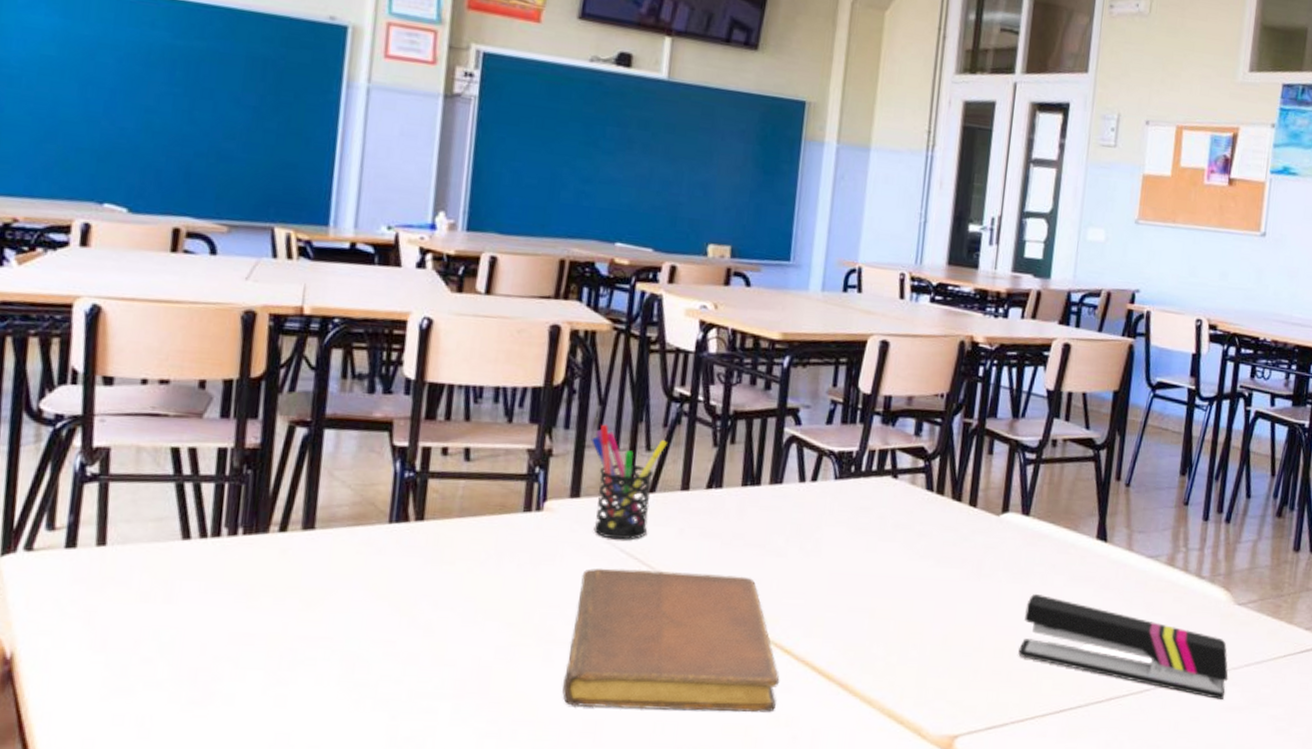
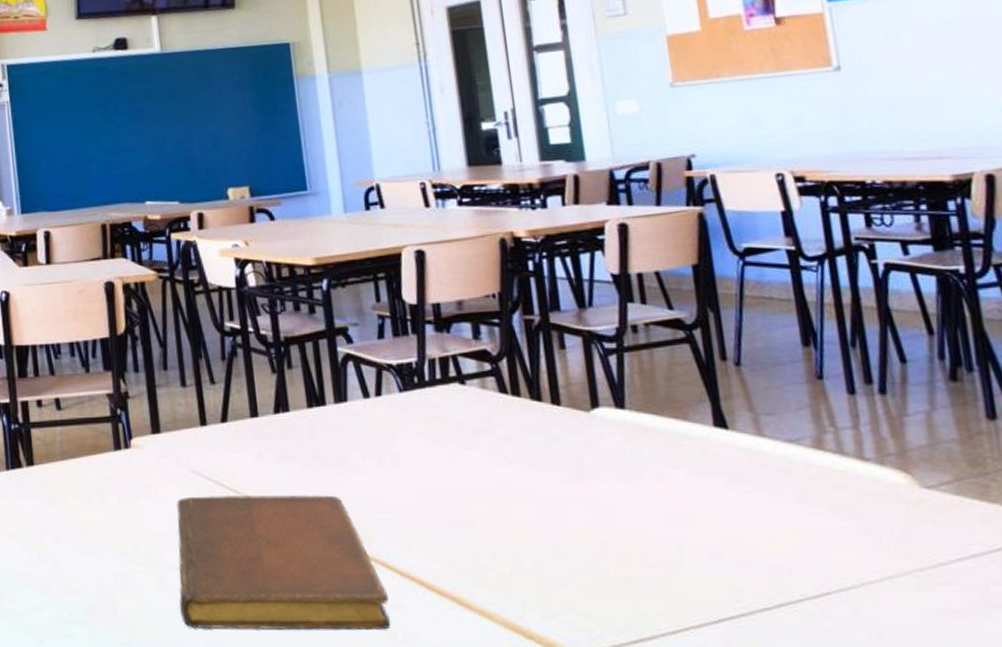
pen holder: present [590,424,667,540] -> none [159,364,229,469]
stapler: present [1018,593,1229,699] -> none [646,491,939,602]

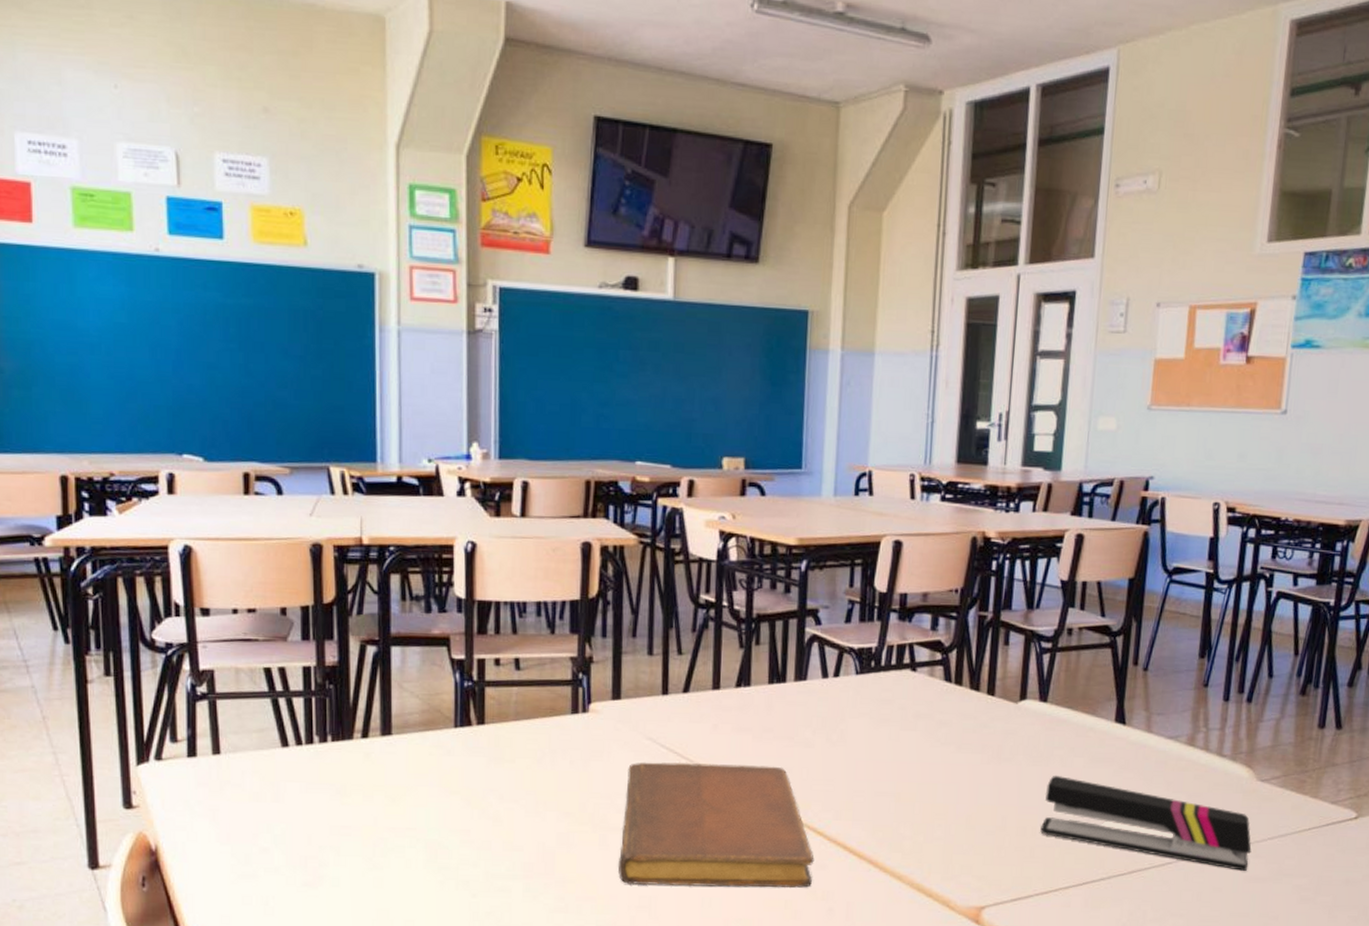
stapler: none [646,491,939,602] -> present [1040,775,1252,871]

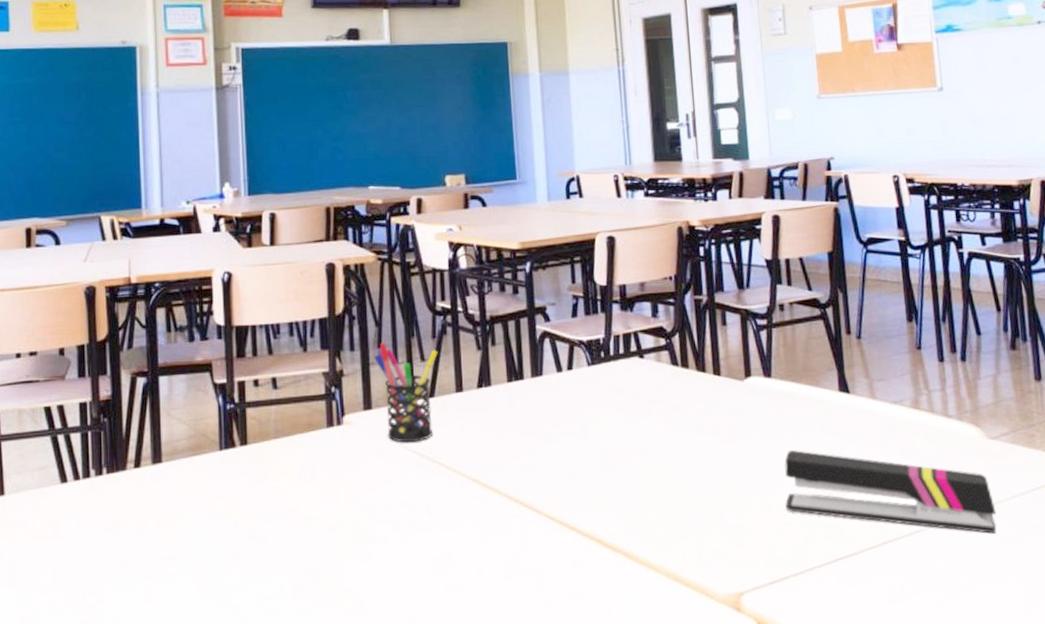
notebook: present [618,762,815,889] -> none [382,463,571,597]
pen holder: none [626,631,697,736] -> present [373,342,438,443]

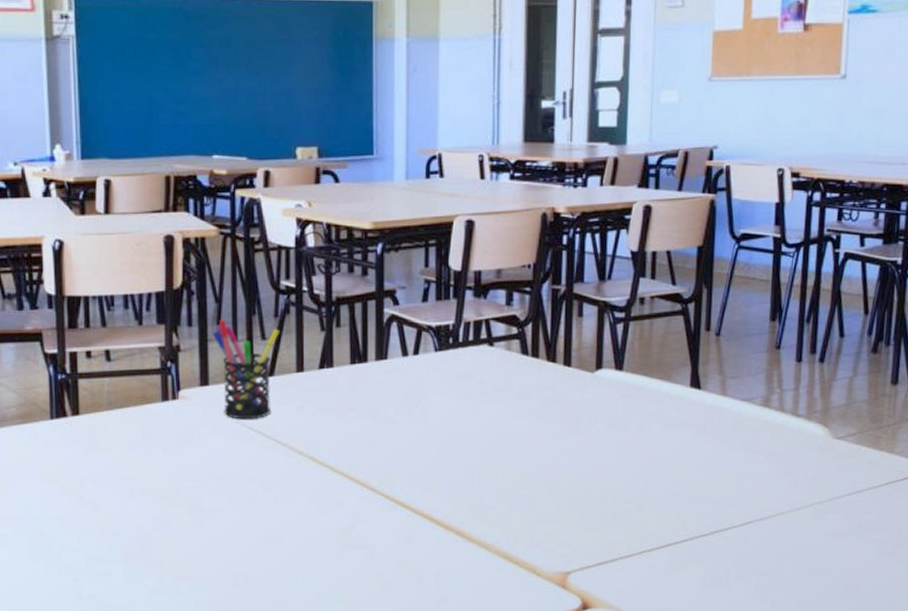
stapler: present [784,449,997,534] -> none [622,441,831,527]

